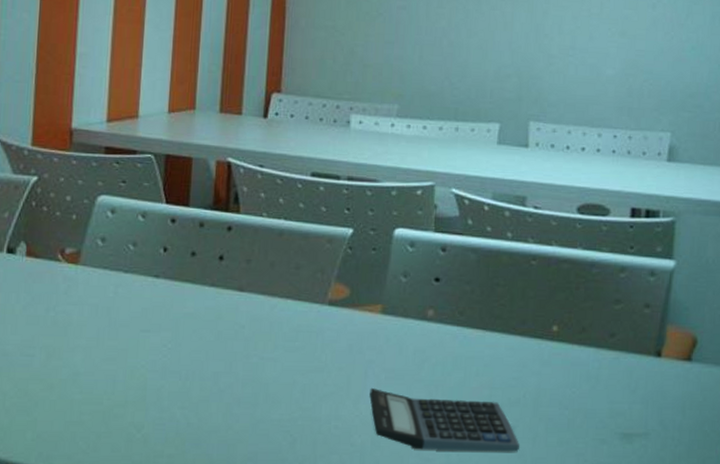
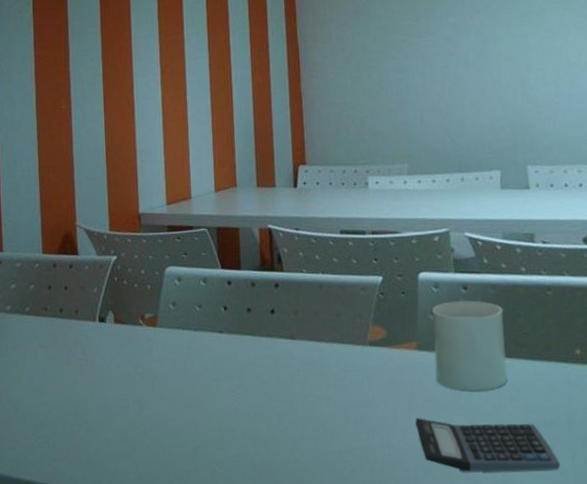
mug: none [399,262,482,363] -> present [432,300,508,391]

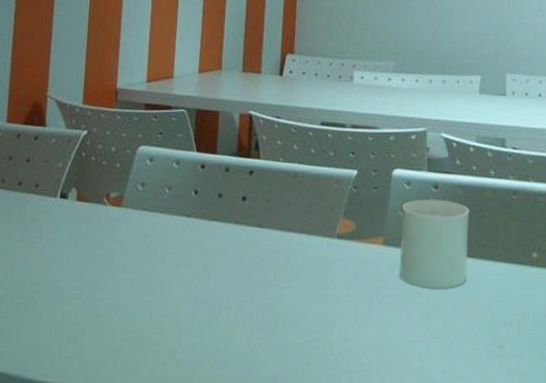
calculator: present [415,417,560,472] -> none [374,312,507,369]

